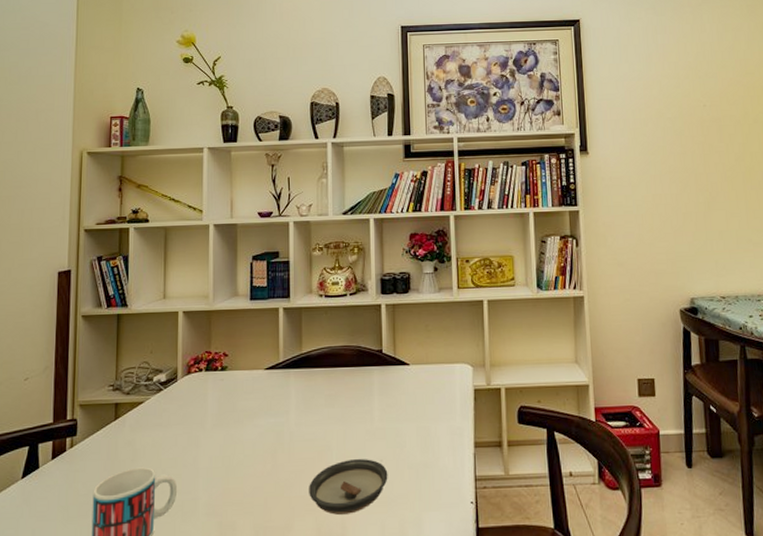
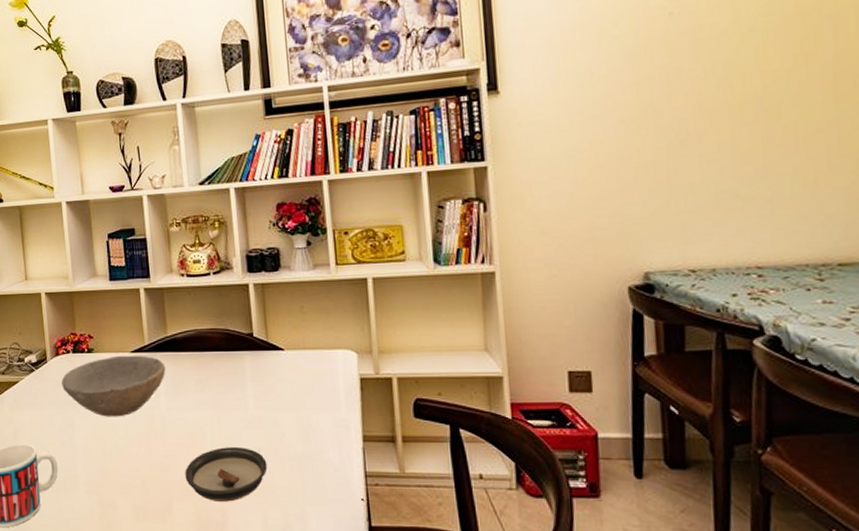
bowl: none [191,372,298,435] -> present [62,355,166,417]

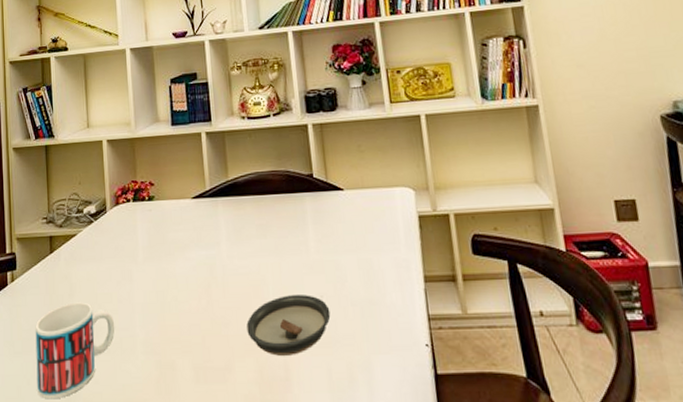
bowl: present [62,355,166,417] -> none [121,201,227,269]

